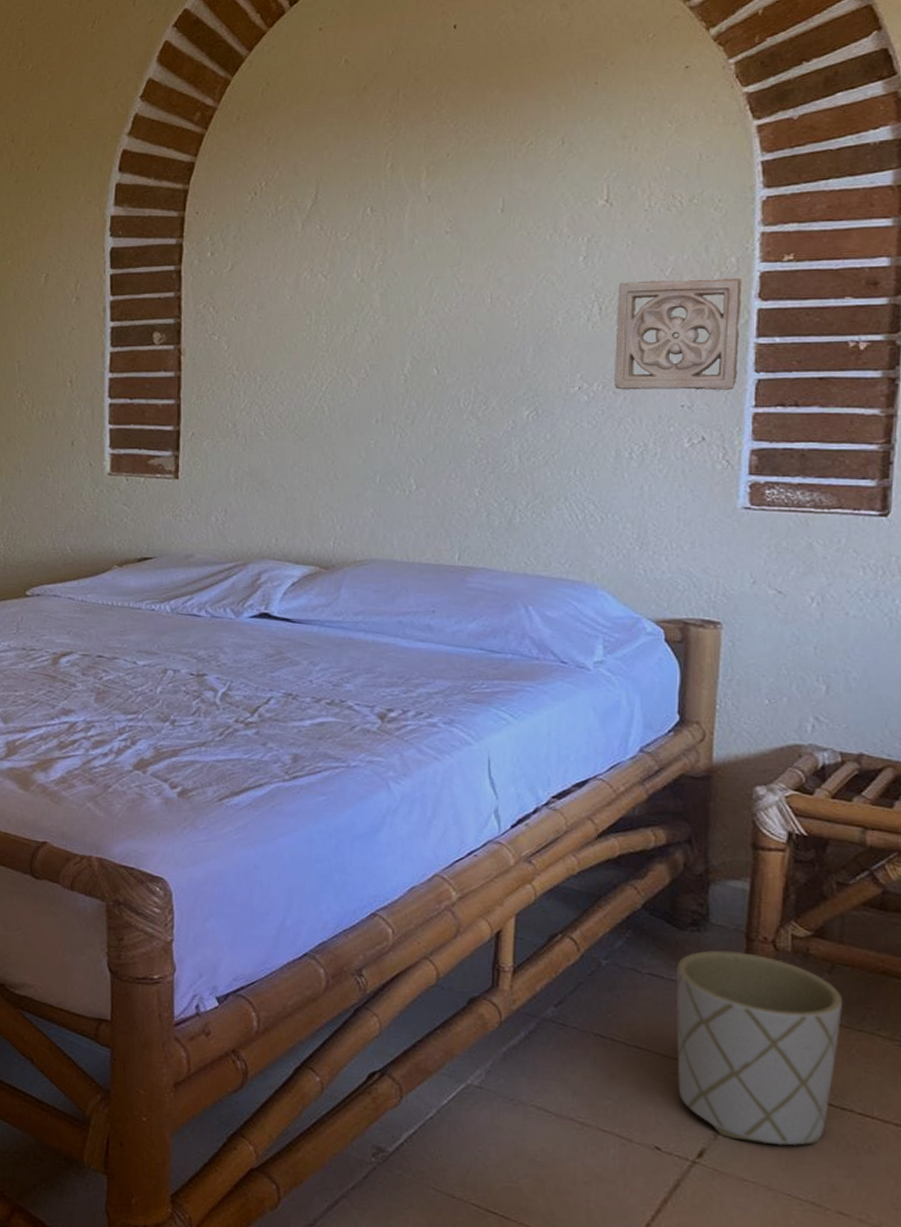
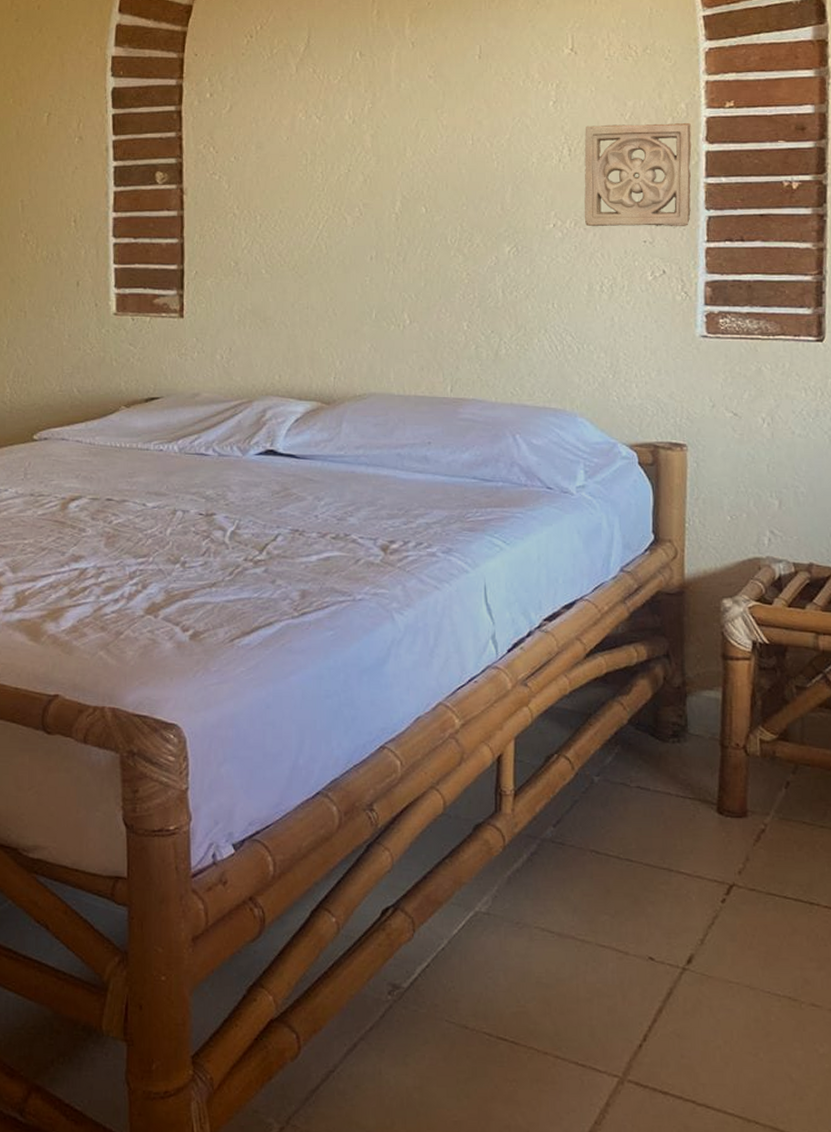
planter: present [677,950,843,1146] -> none [661,759,807,945]

